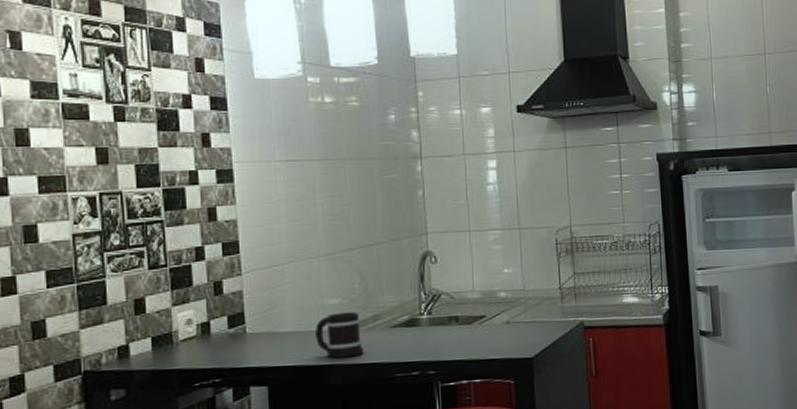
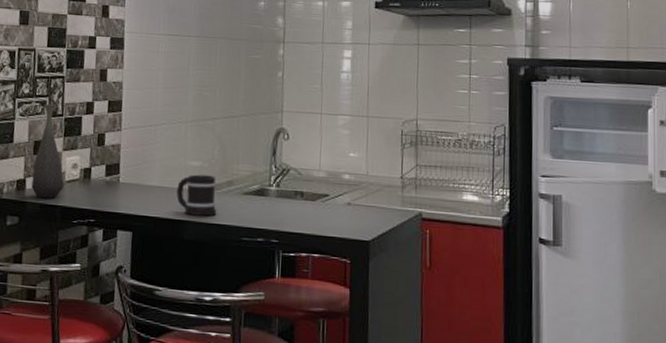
bottle: none [136,253,177,364] -> present [31,103,64,199]

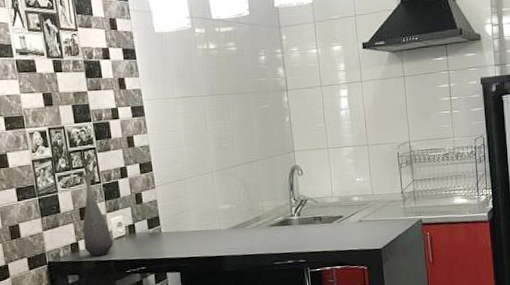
mug: present [176,174,217,216] -> none [212,214,250,251]

